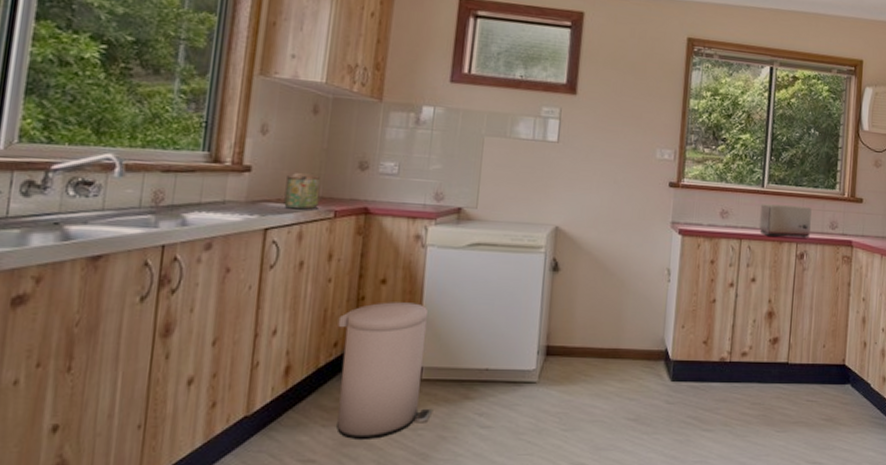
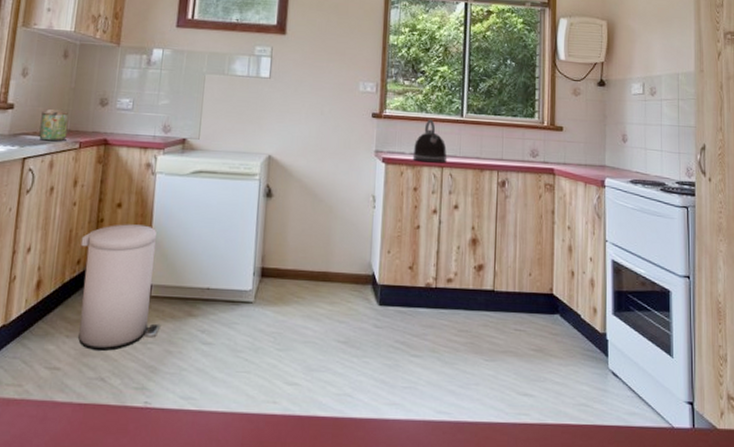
kettle: none [710,189,747,235] -> present [412,119,448,163]
toaster: present [760,204,812,238] -> none [460,132,512,166]

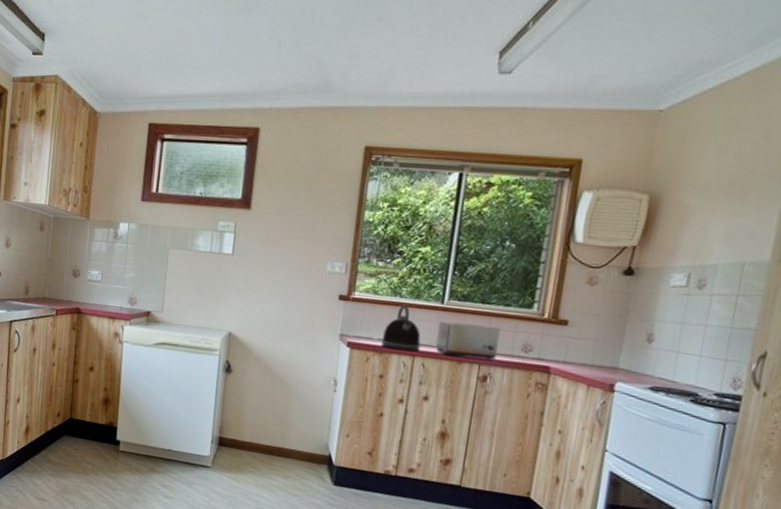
canister: present [39,108,68,142] -> none [22,277,46,308]
pedal bin: present [78,224,161,351] -> none [60,385,128,492]
toaster: none [460,132,512,166] -> present [436,321,501,361]

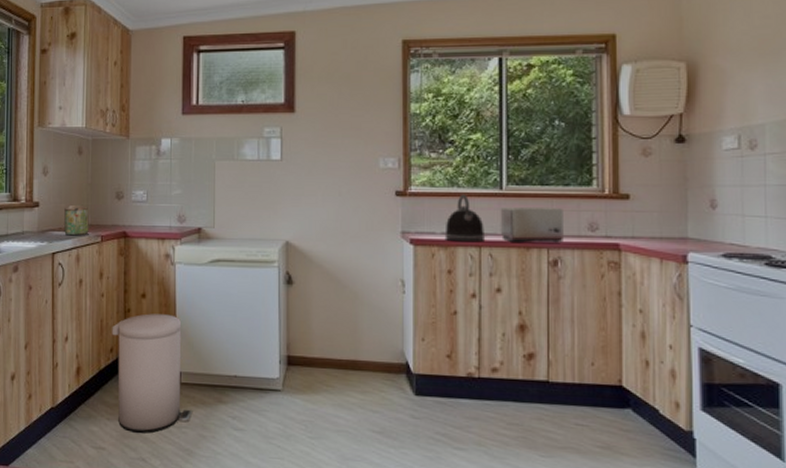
canister: none [22,277,46,308] -> present [64,204,89,236]
pedal bin: none [60,385,128,492] -> present [112,313,193,434]

